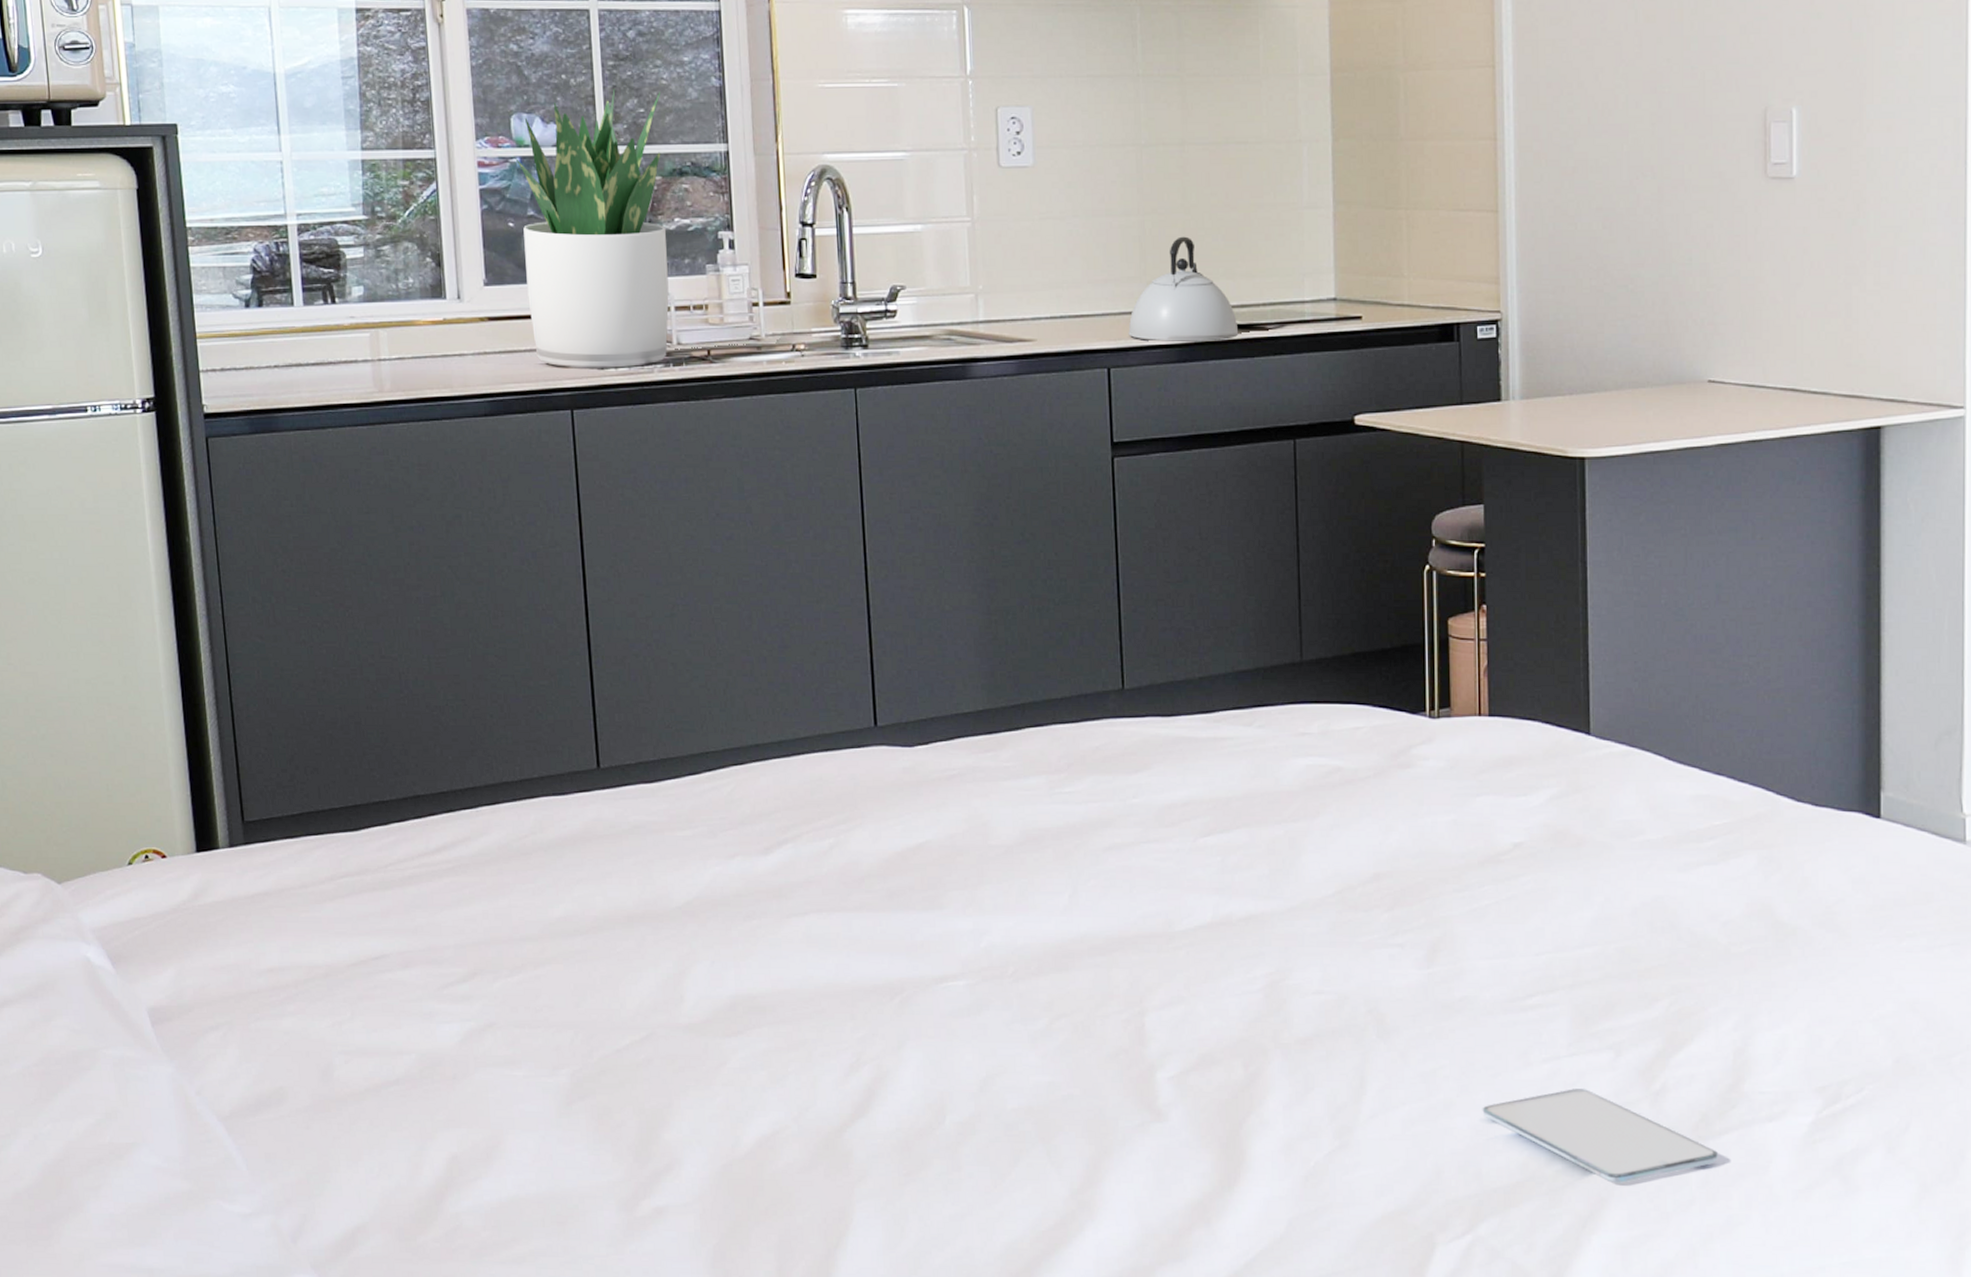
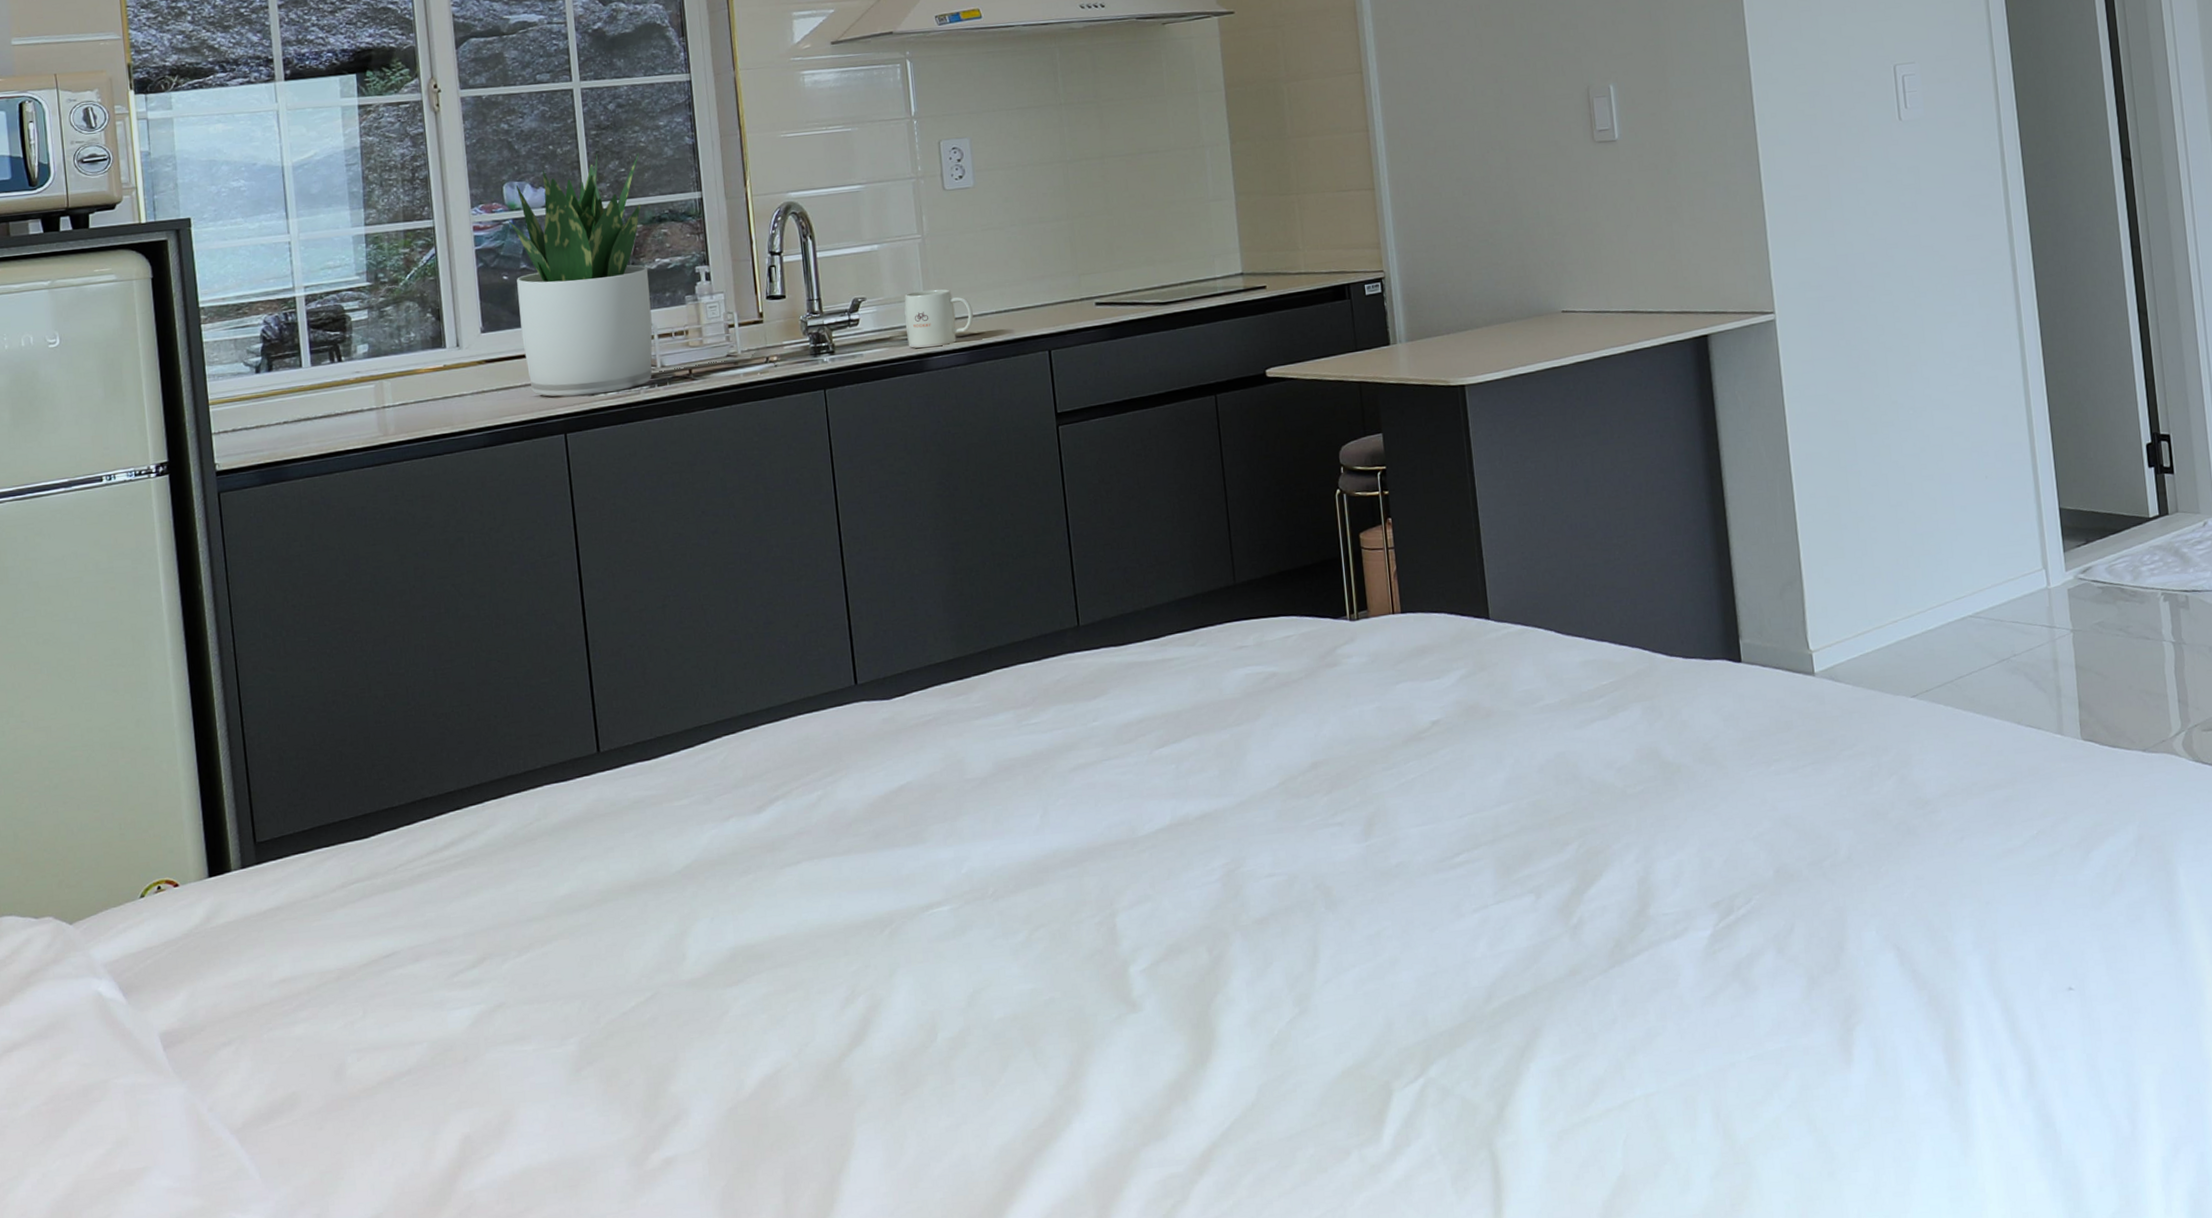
mug: none [947,283,1025,352] -> present [903,289,974,349]
kettle: present [1128,236,1239,342] -> none [1064,233,1161,324]
smartphone: present [1482,1089,1718,1183] -> none [1423,931,1633,1013]

